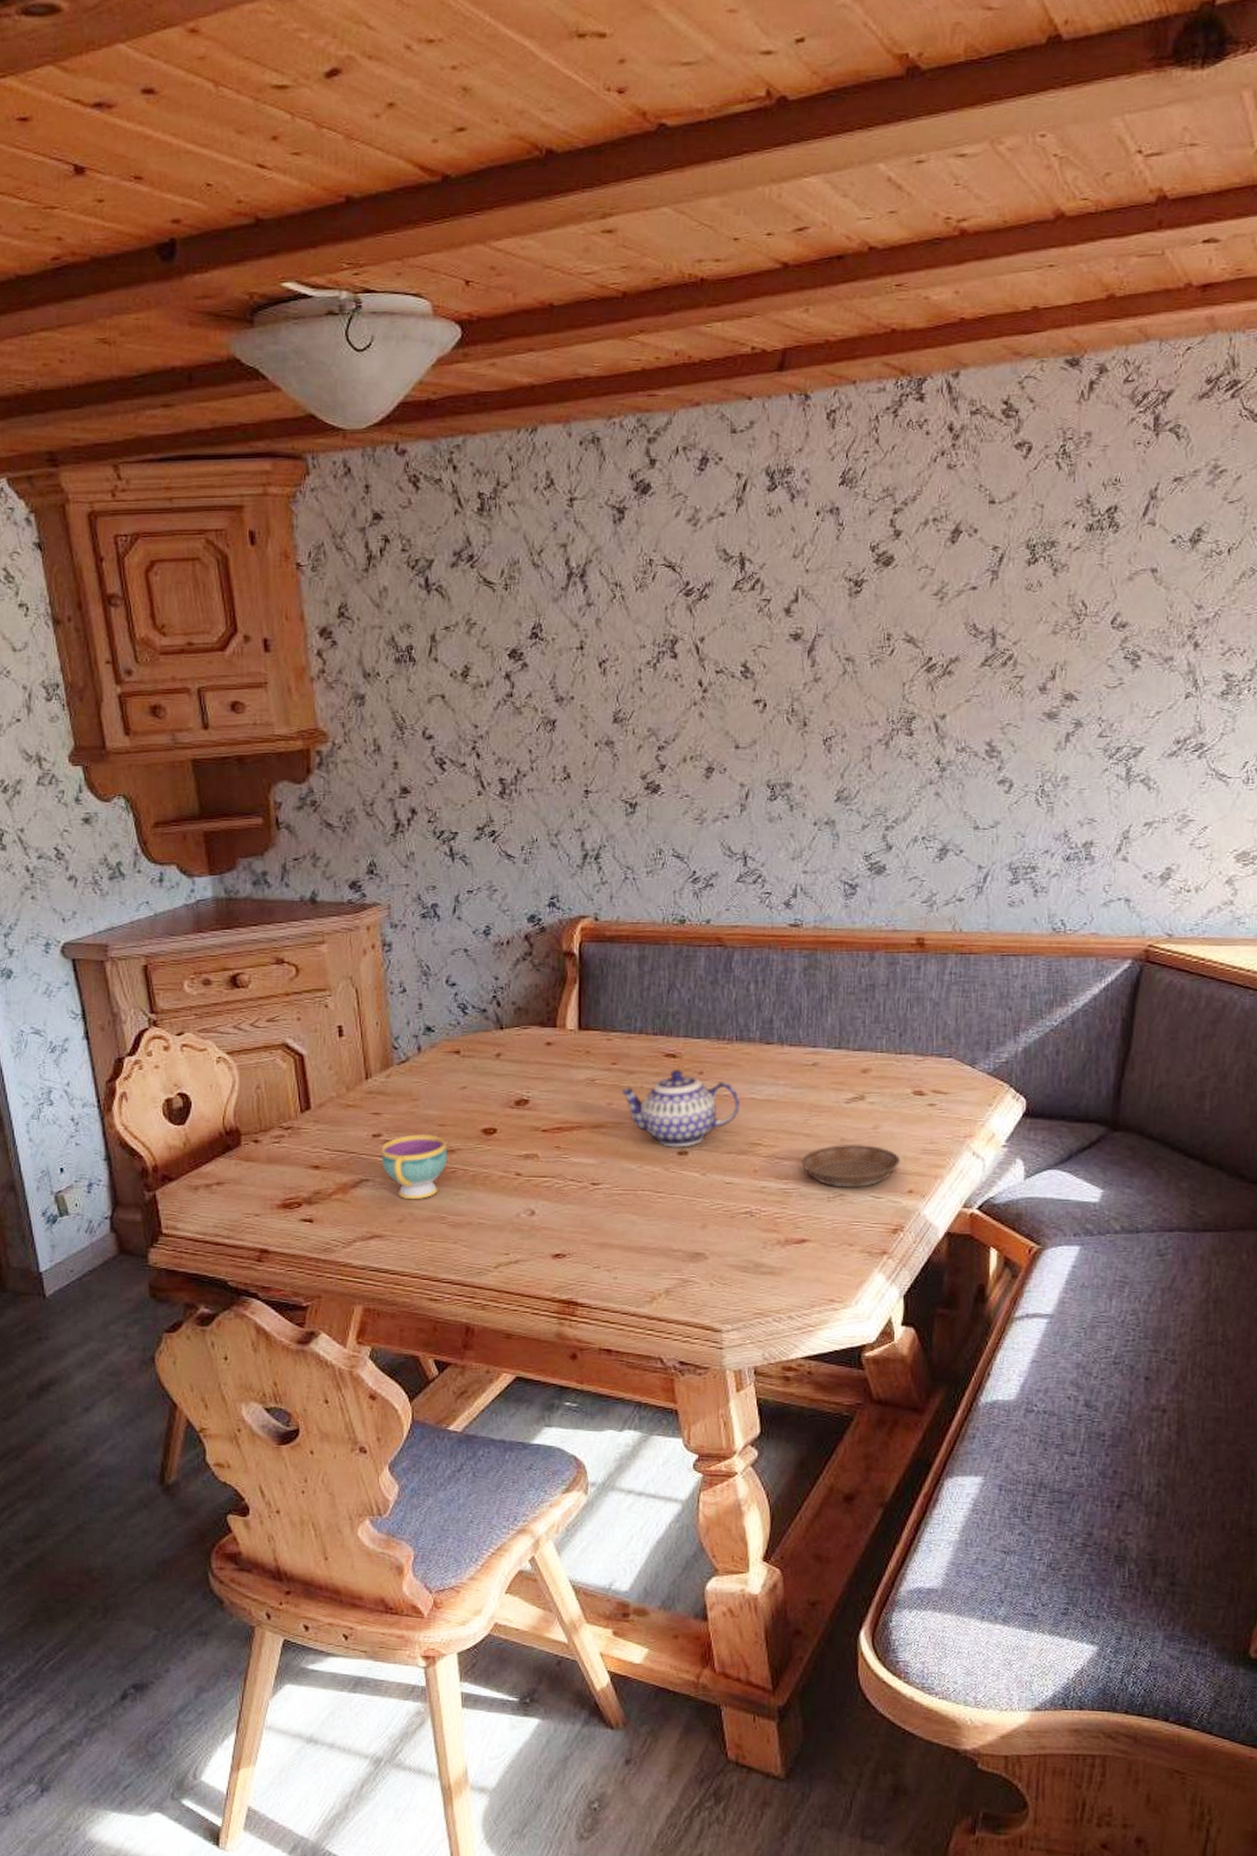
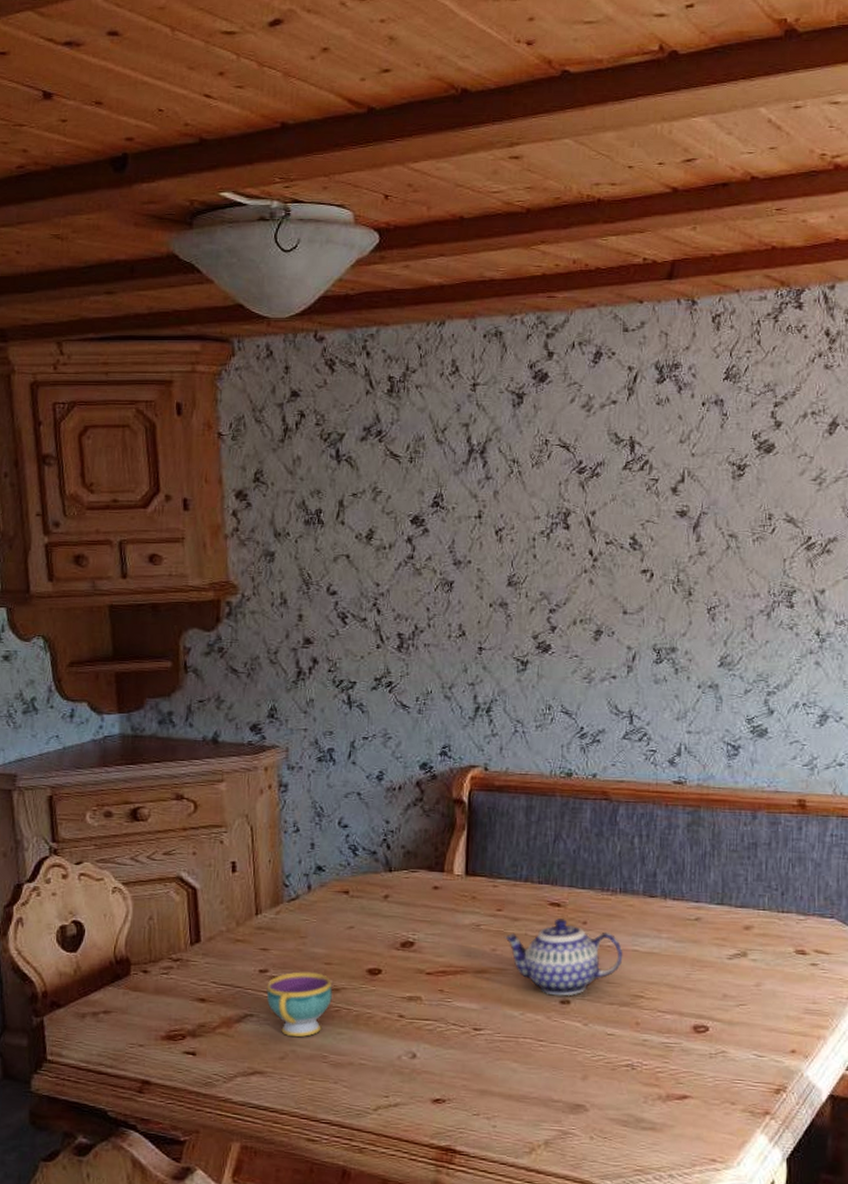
saucer: present [801,1145,901,1188] -> none [683,1001,783,1045]

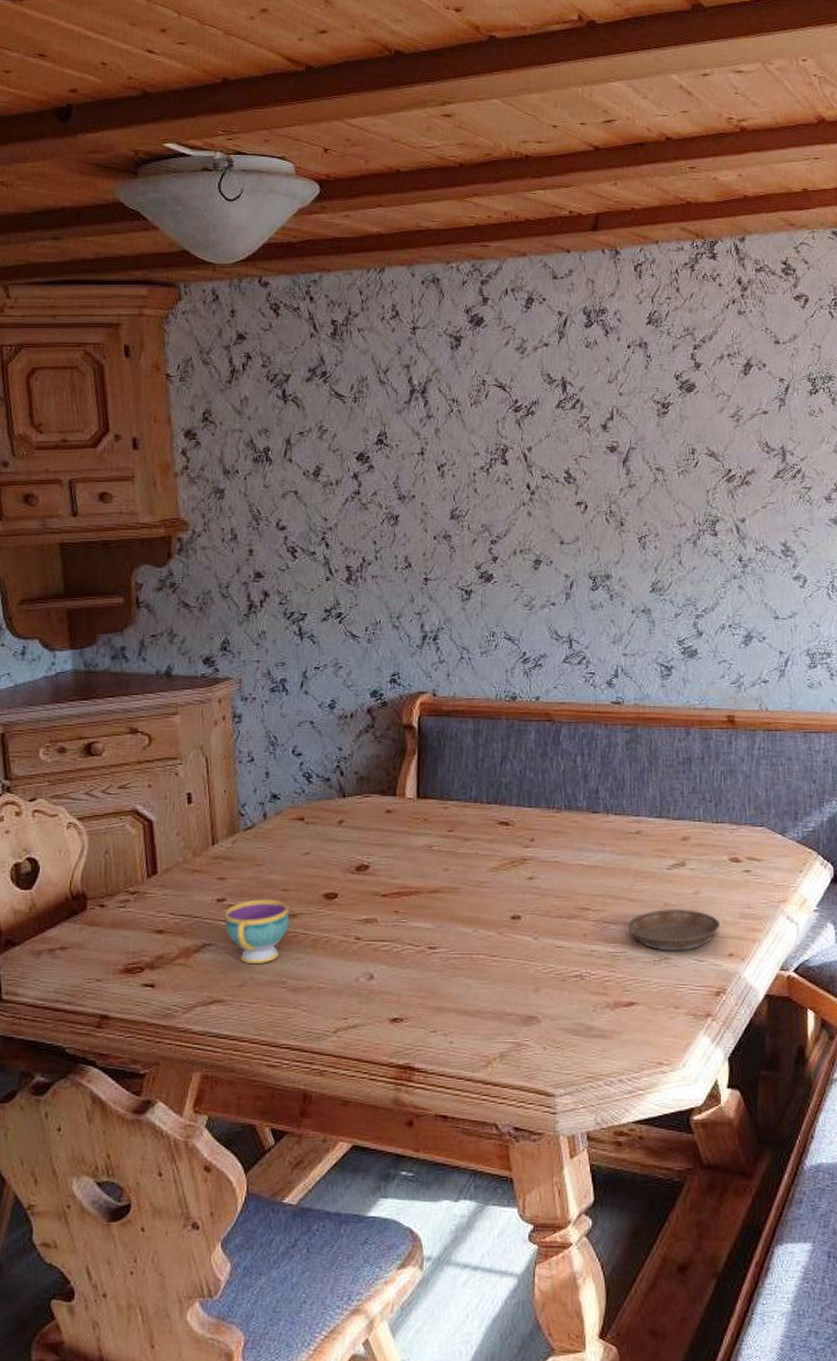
teapot: present [504,917,623,997] -> none [455,836,570,912]
saucer: none [683,1001,783,1045] -> present [627,909,721,951]

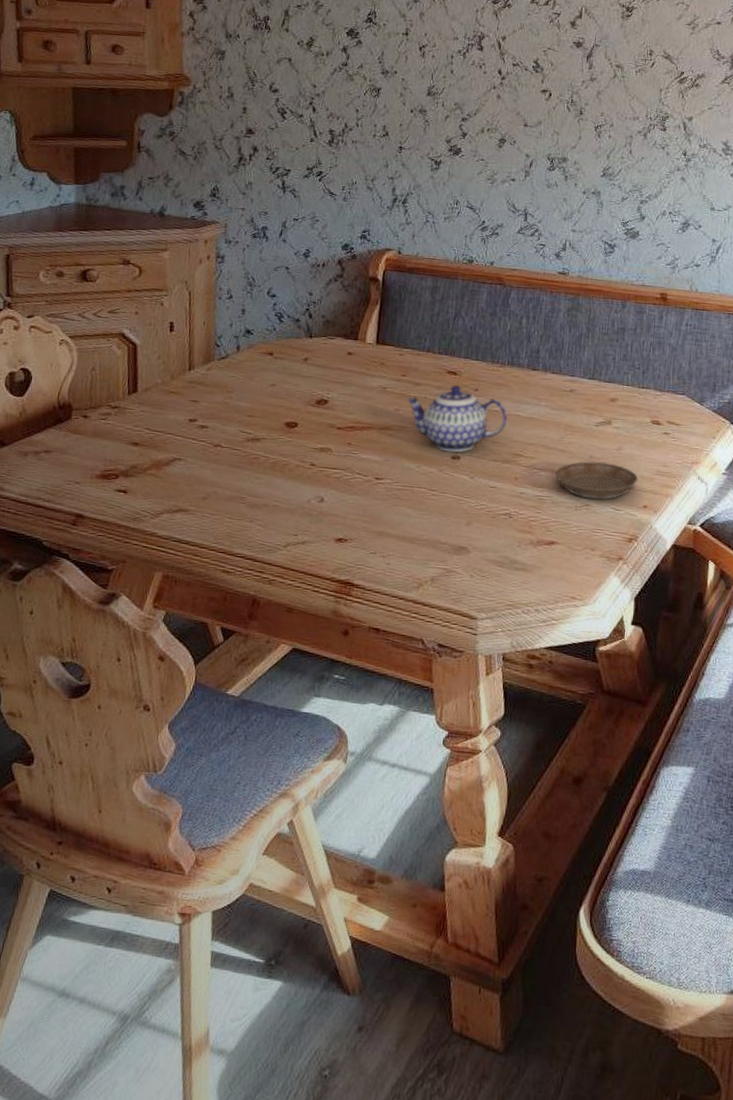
teacup: present [224,899,290,965] -> none [194,422,253,480]
teapot: none [455,836,570,912] -> present [406,384,508,453]

